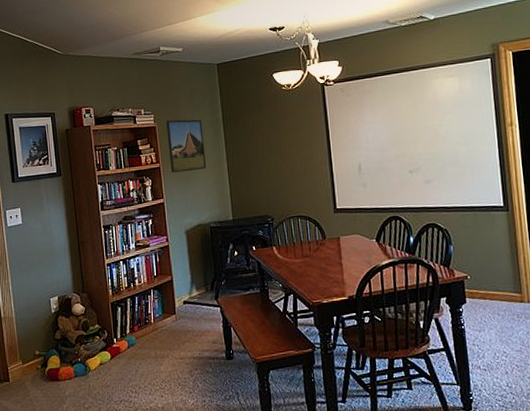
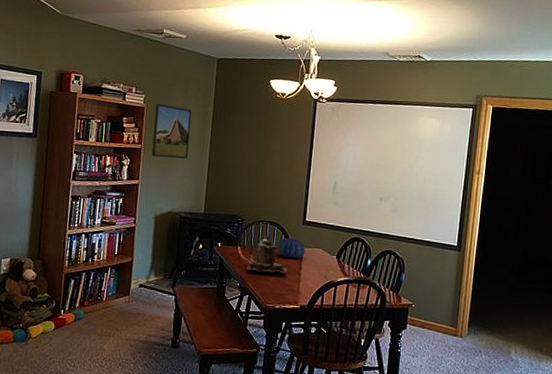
teapot: none [285,230,328,270] -> present [245,235,287,274]
decorative bowl: none [312,228,343,250] -> present [277,237,306,259]

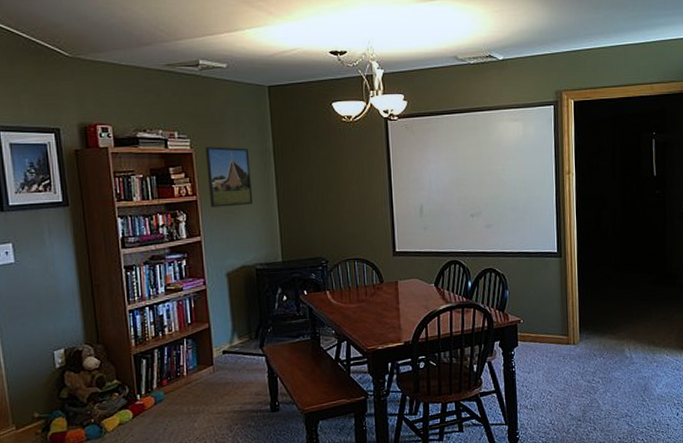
teapot: present [245,235,287,274] -> none [338,274,384,315]
decorative bowl: present [277,237,306,259] -> none [369,272,401,295]

